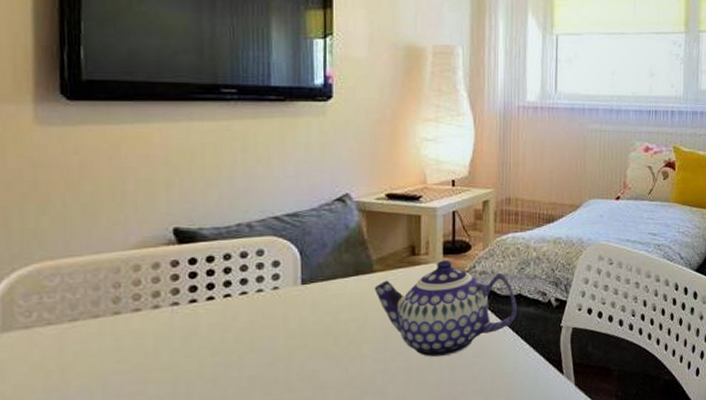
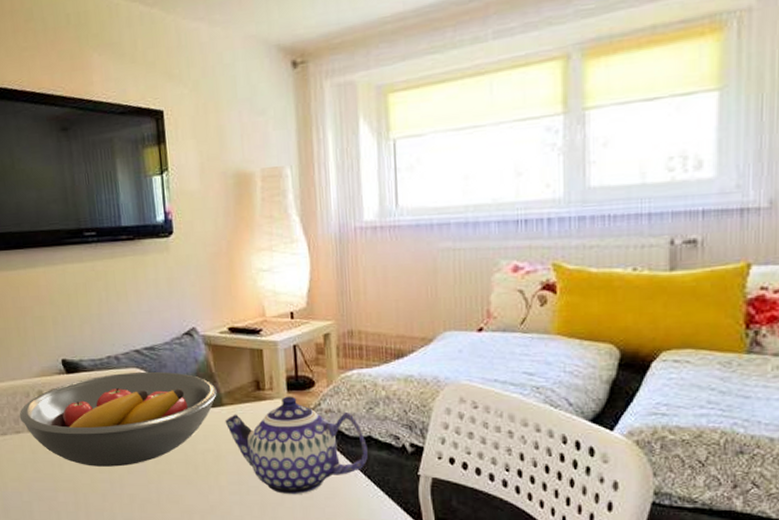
fruit bowl: none [101,239,368,349] -> present [19,371,217,467]

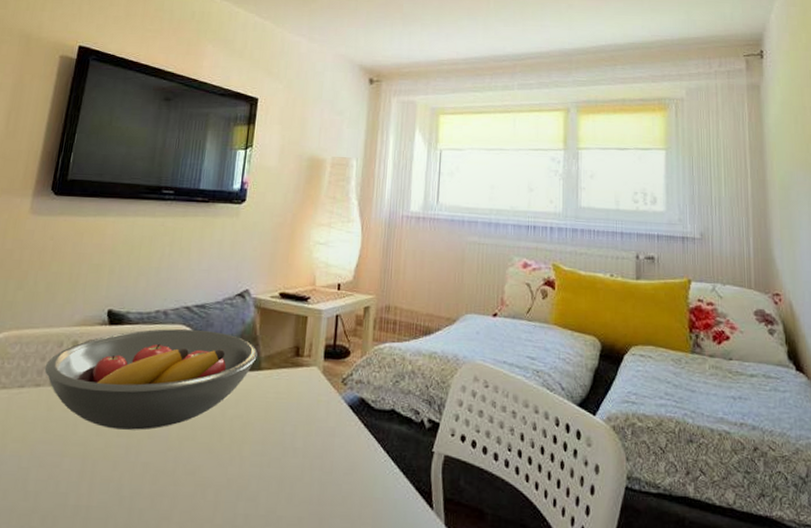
teapot: present [225,396,368,495] -> none [259,364,390,470]

